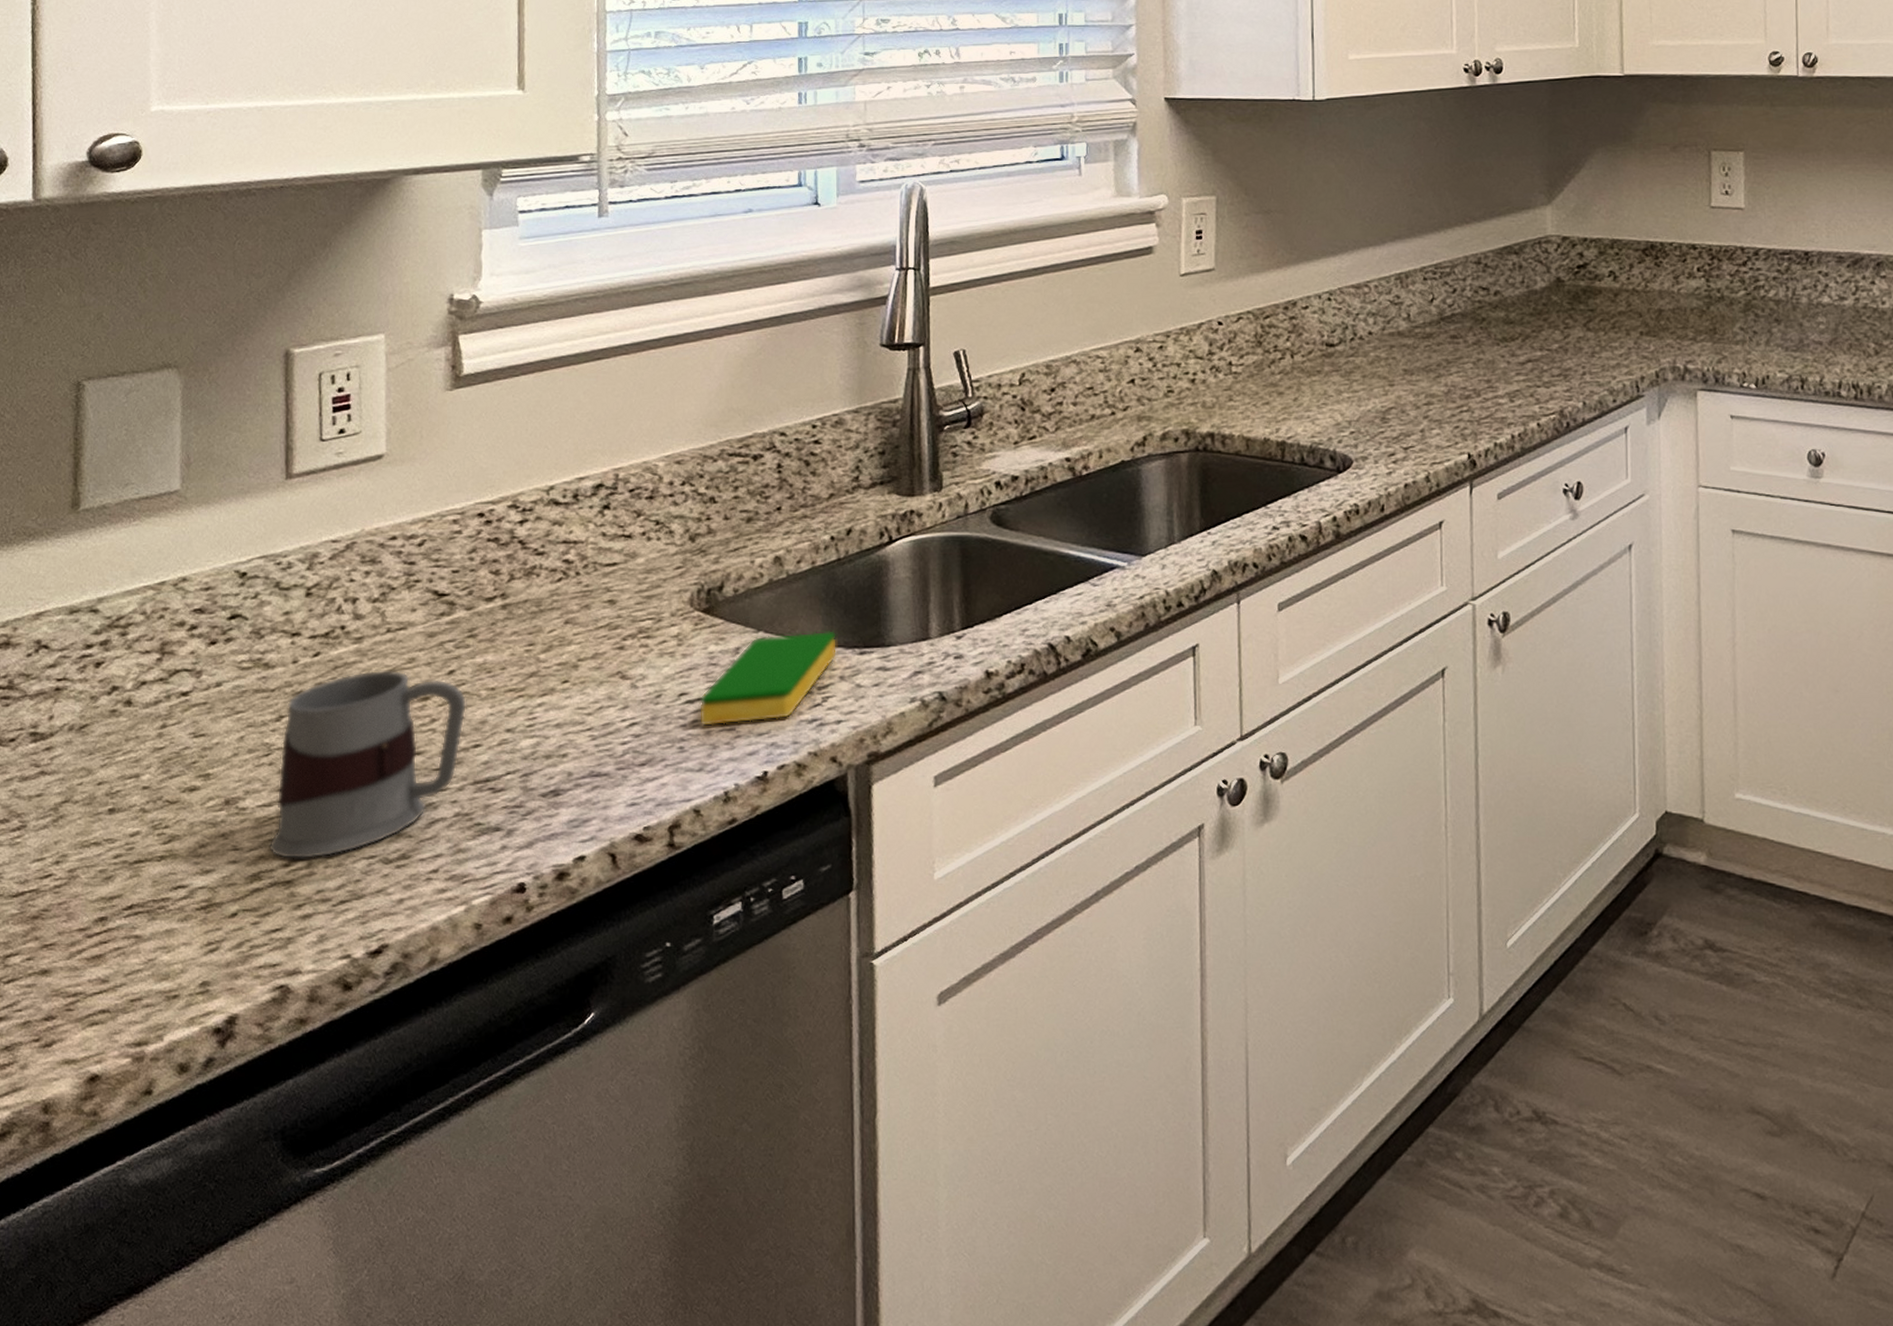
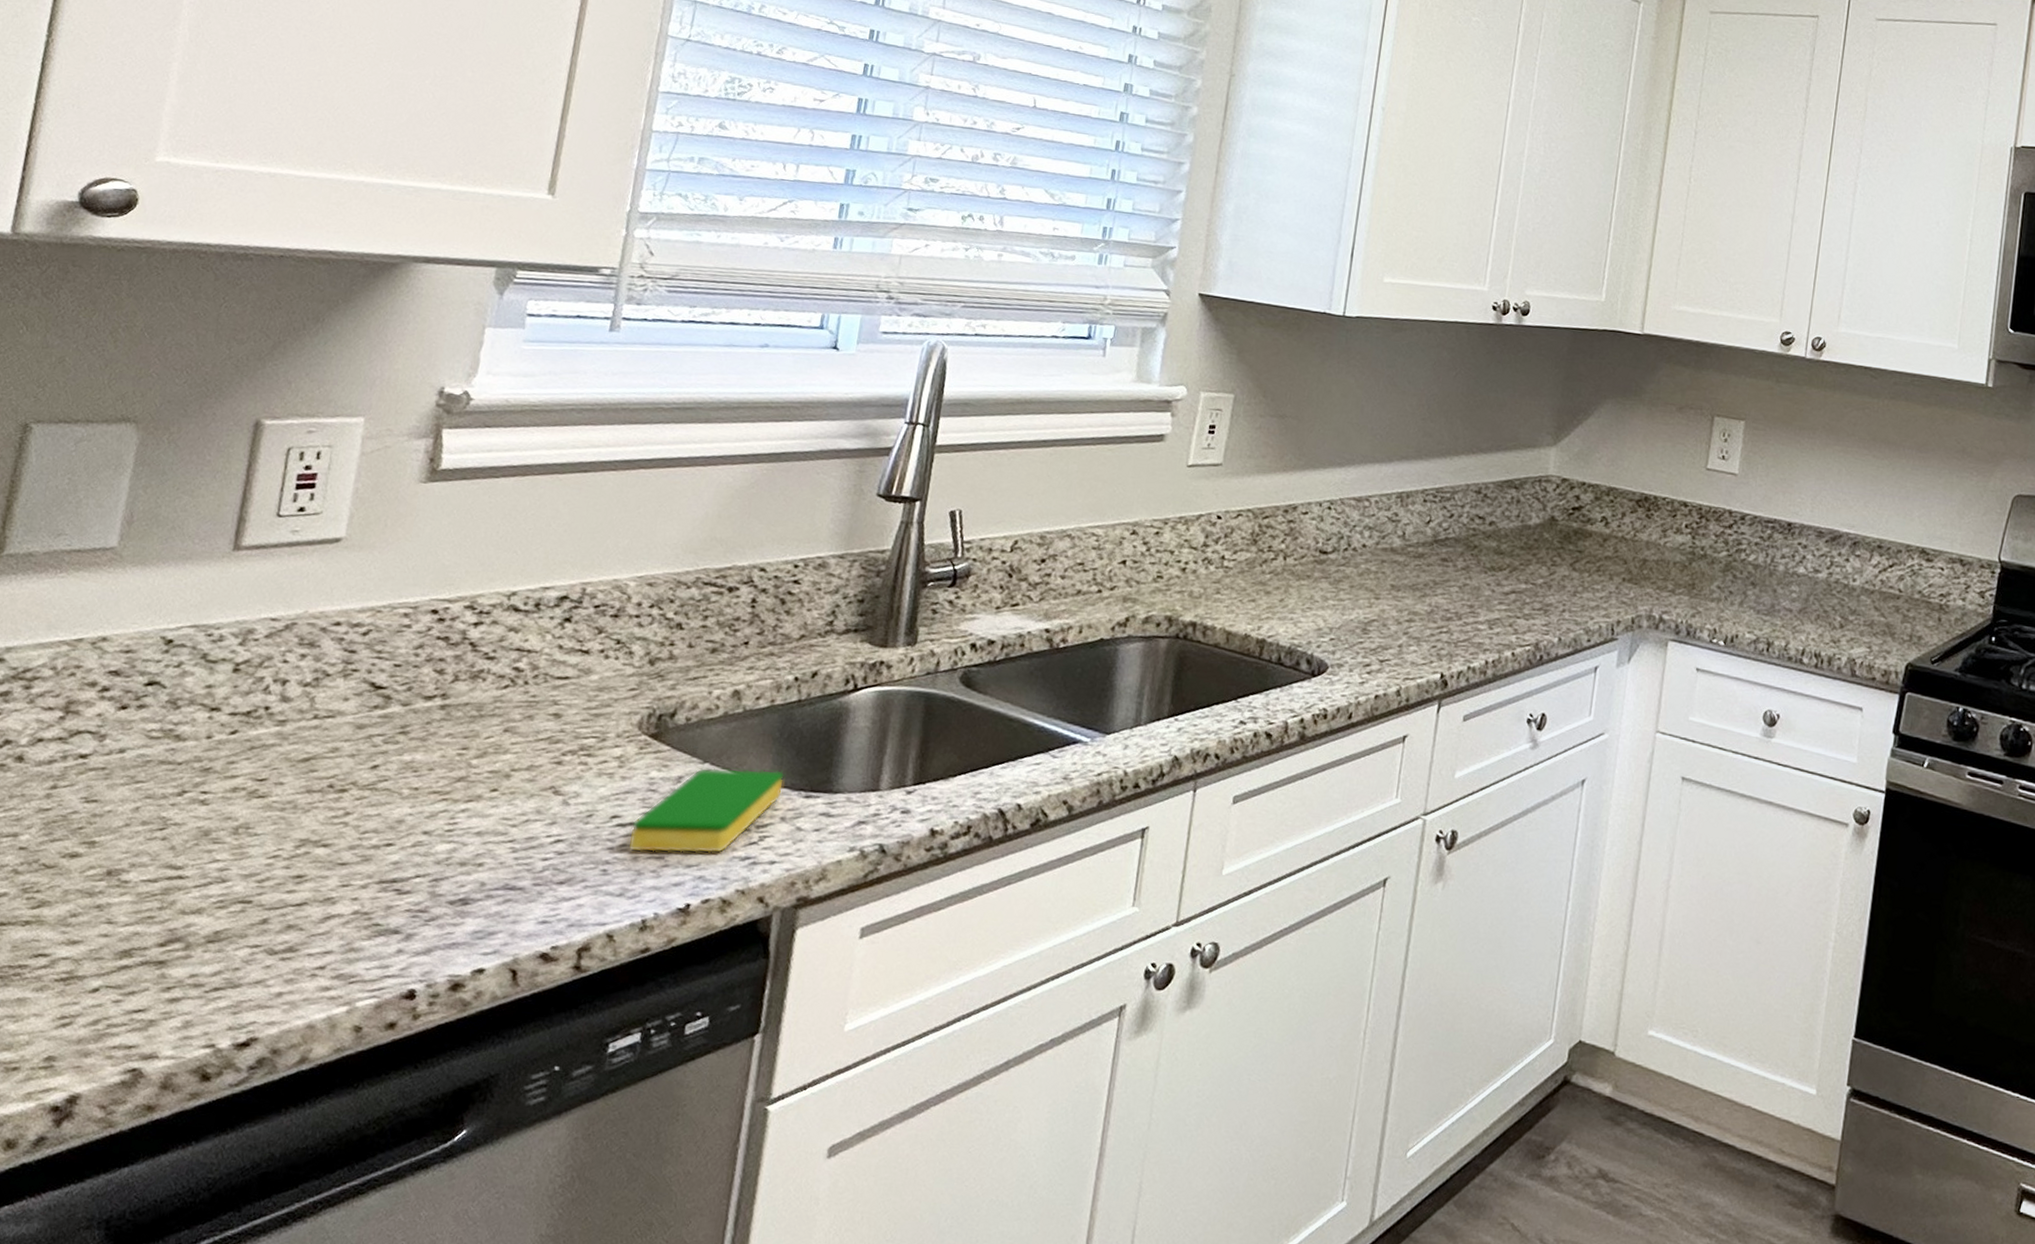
mug: present [269,670,467,859] -> none [146,755,387,941]

